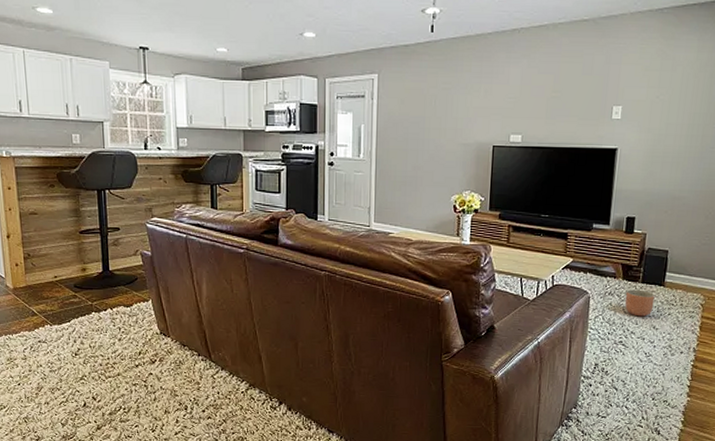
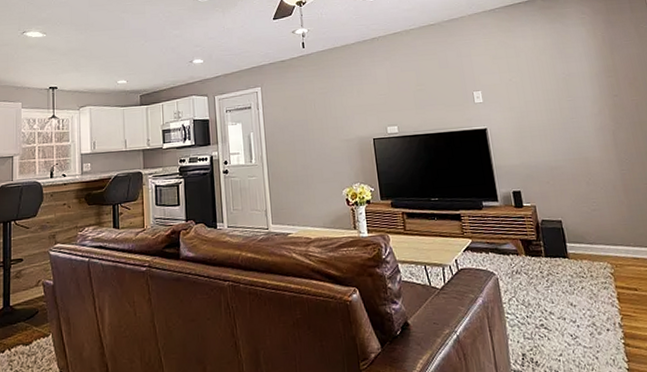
planter: present [624,289,655,317] -> none [532,264,565,295]

